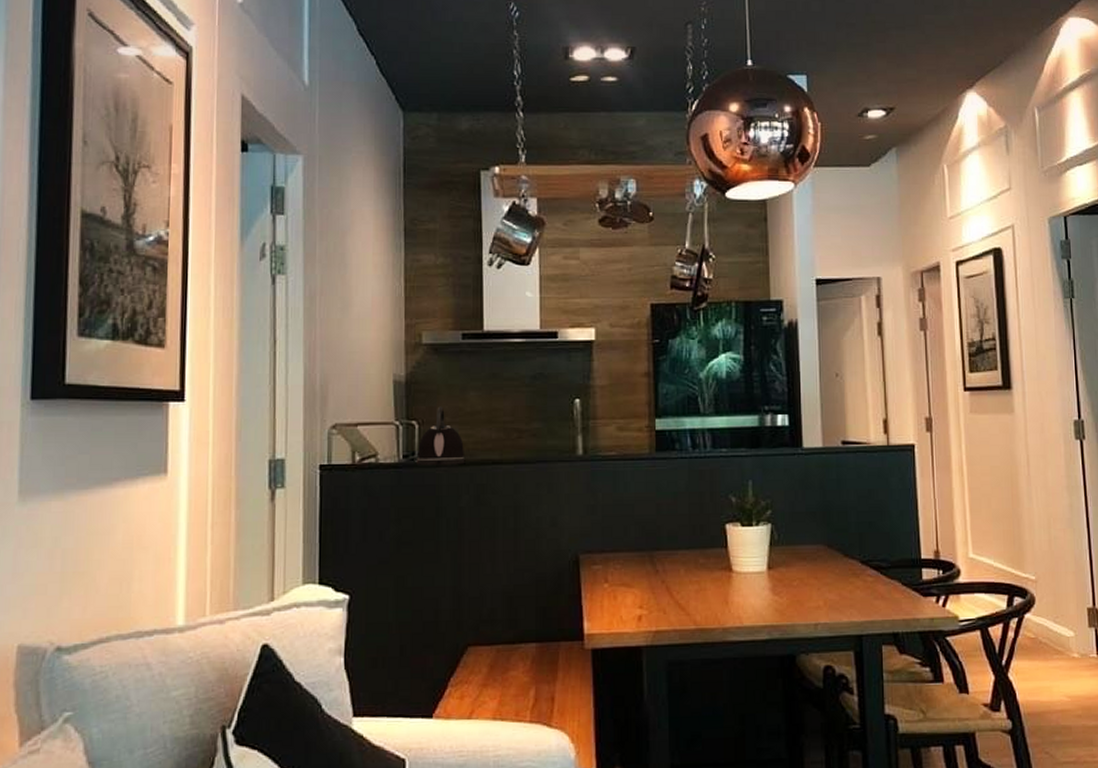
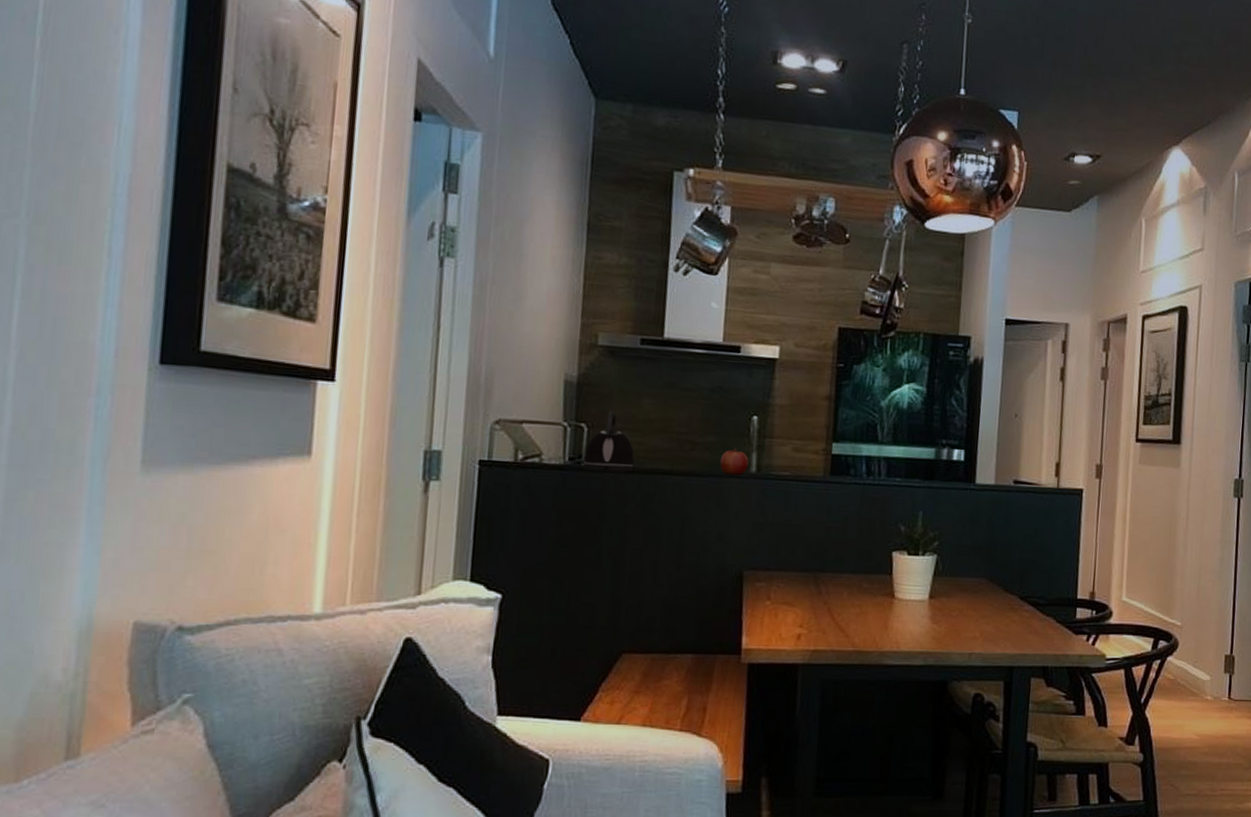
fruit: none [547,433,574,460] -> present [720,448,749,477]

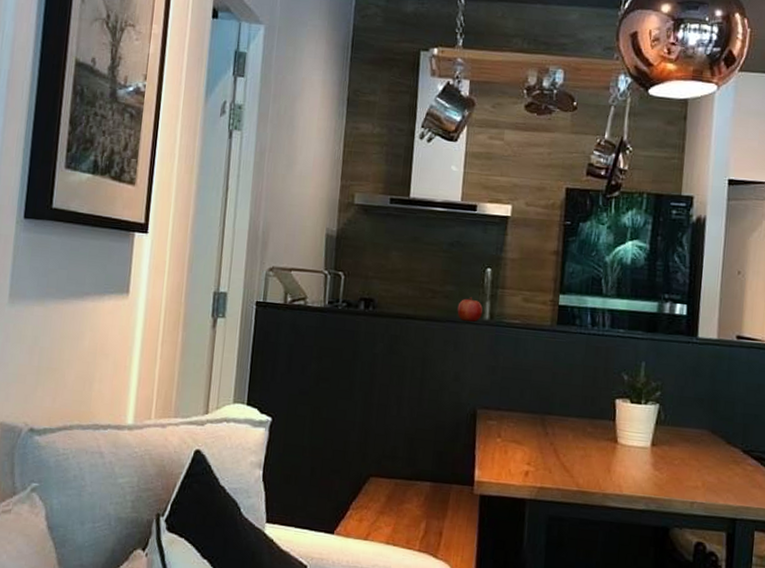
kettle: present [583,411,635,472] -> none [340,261,383,316]

